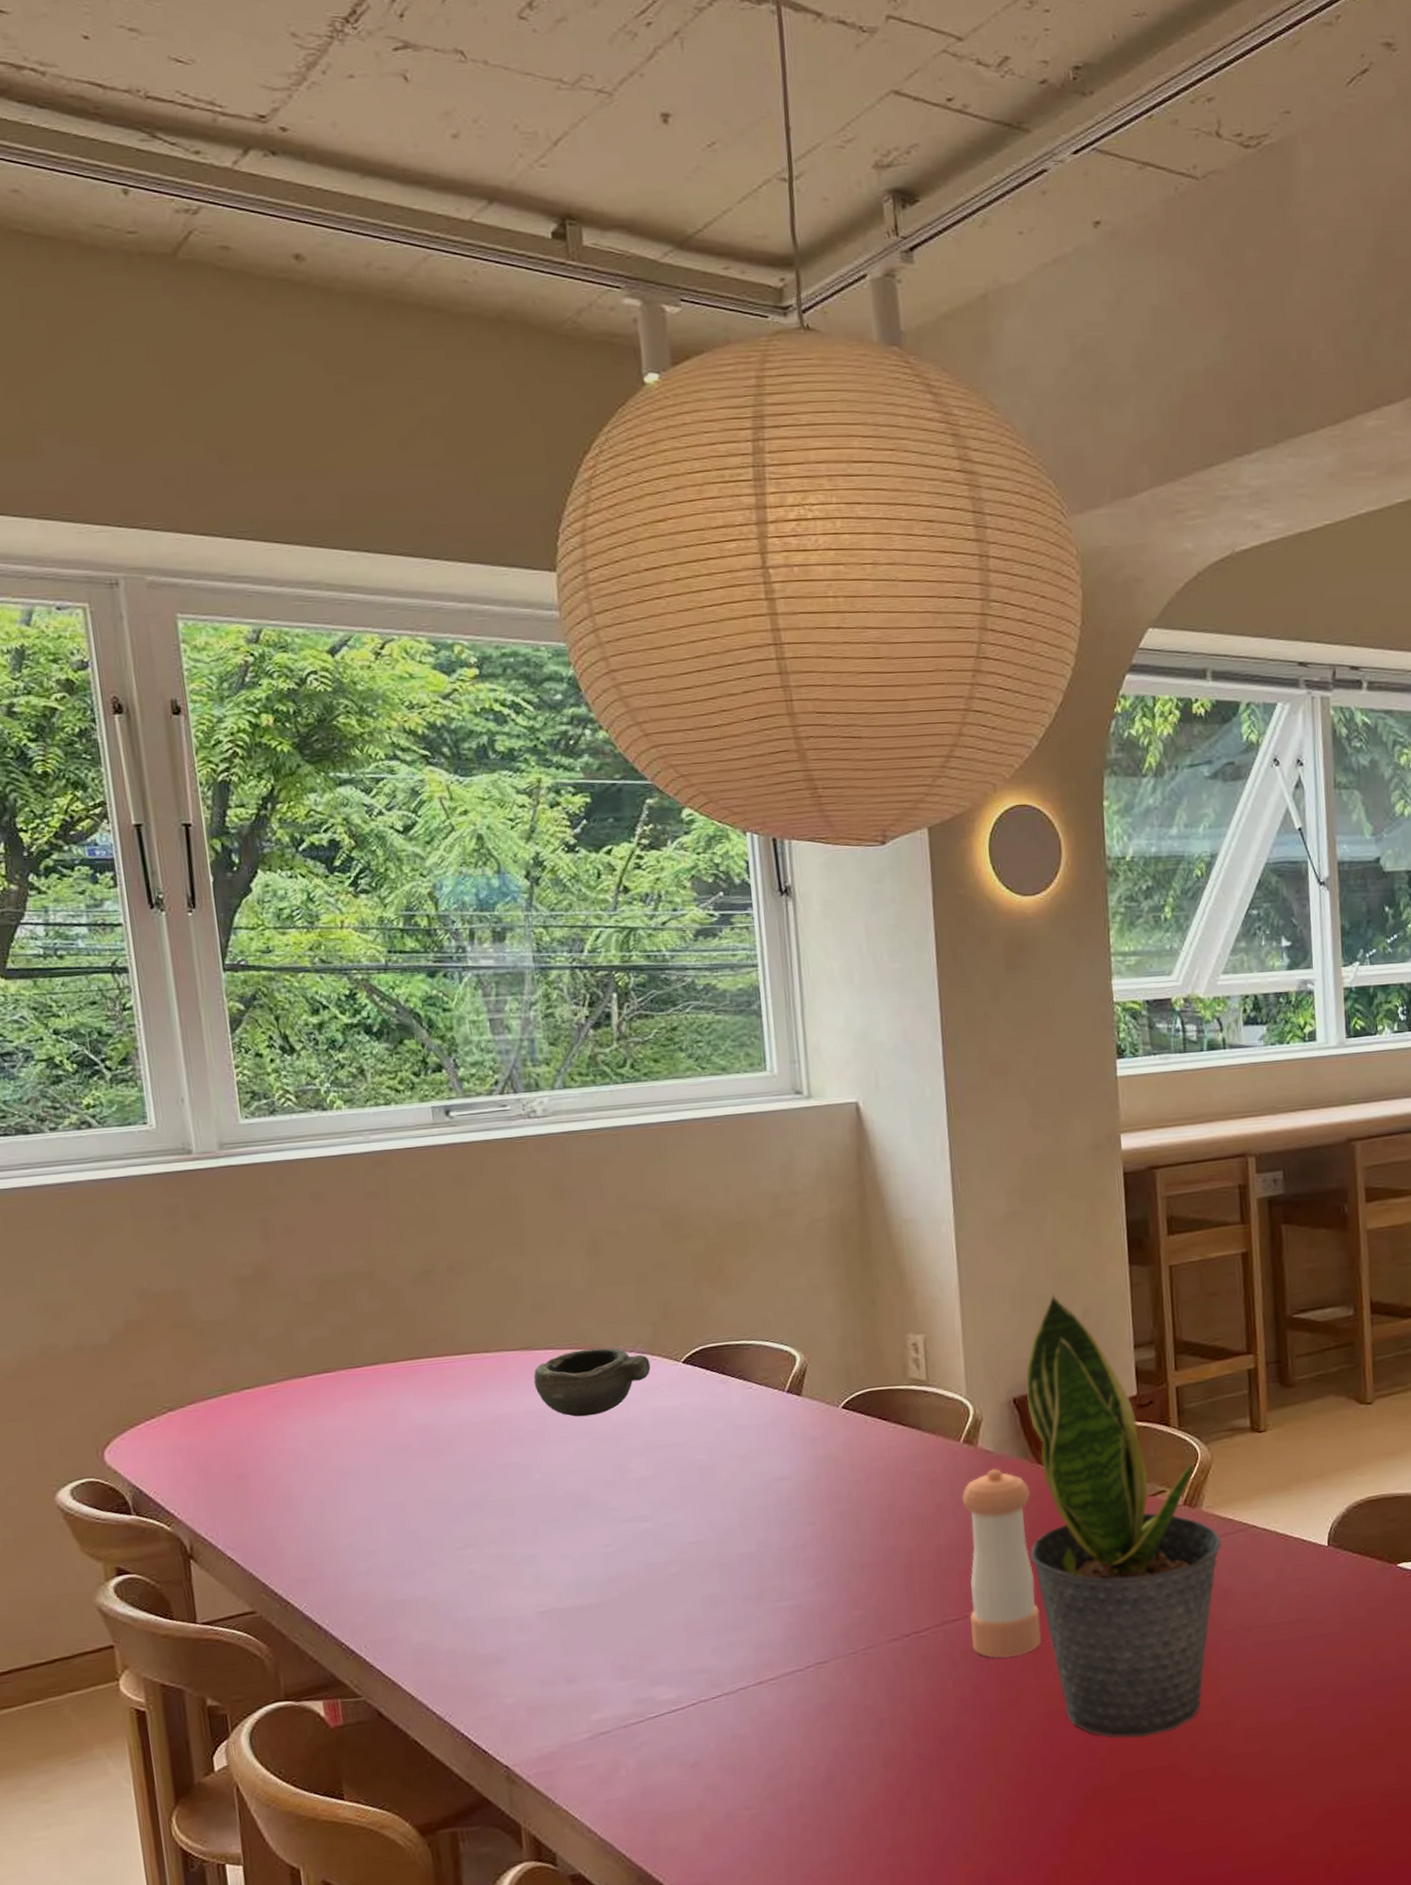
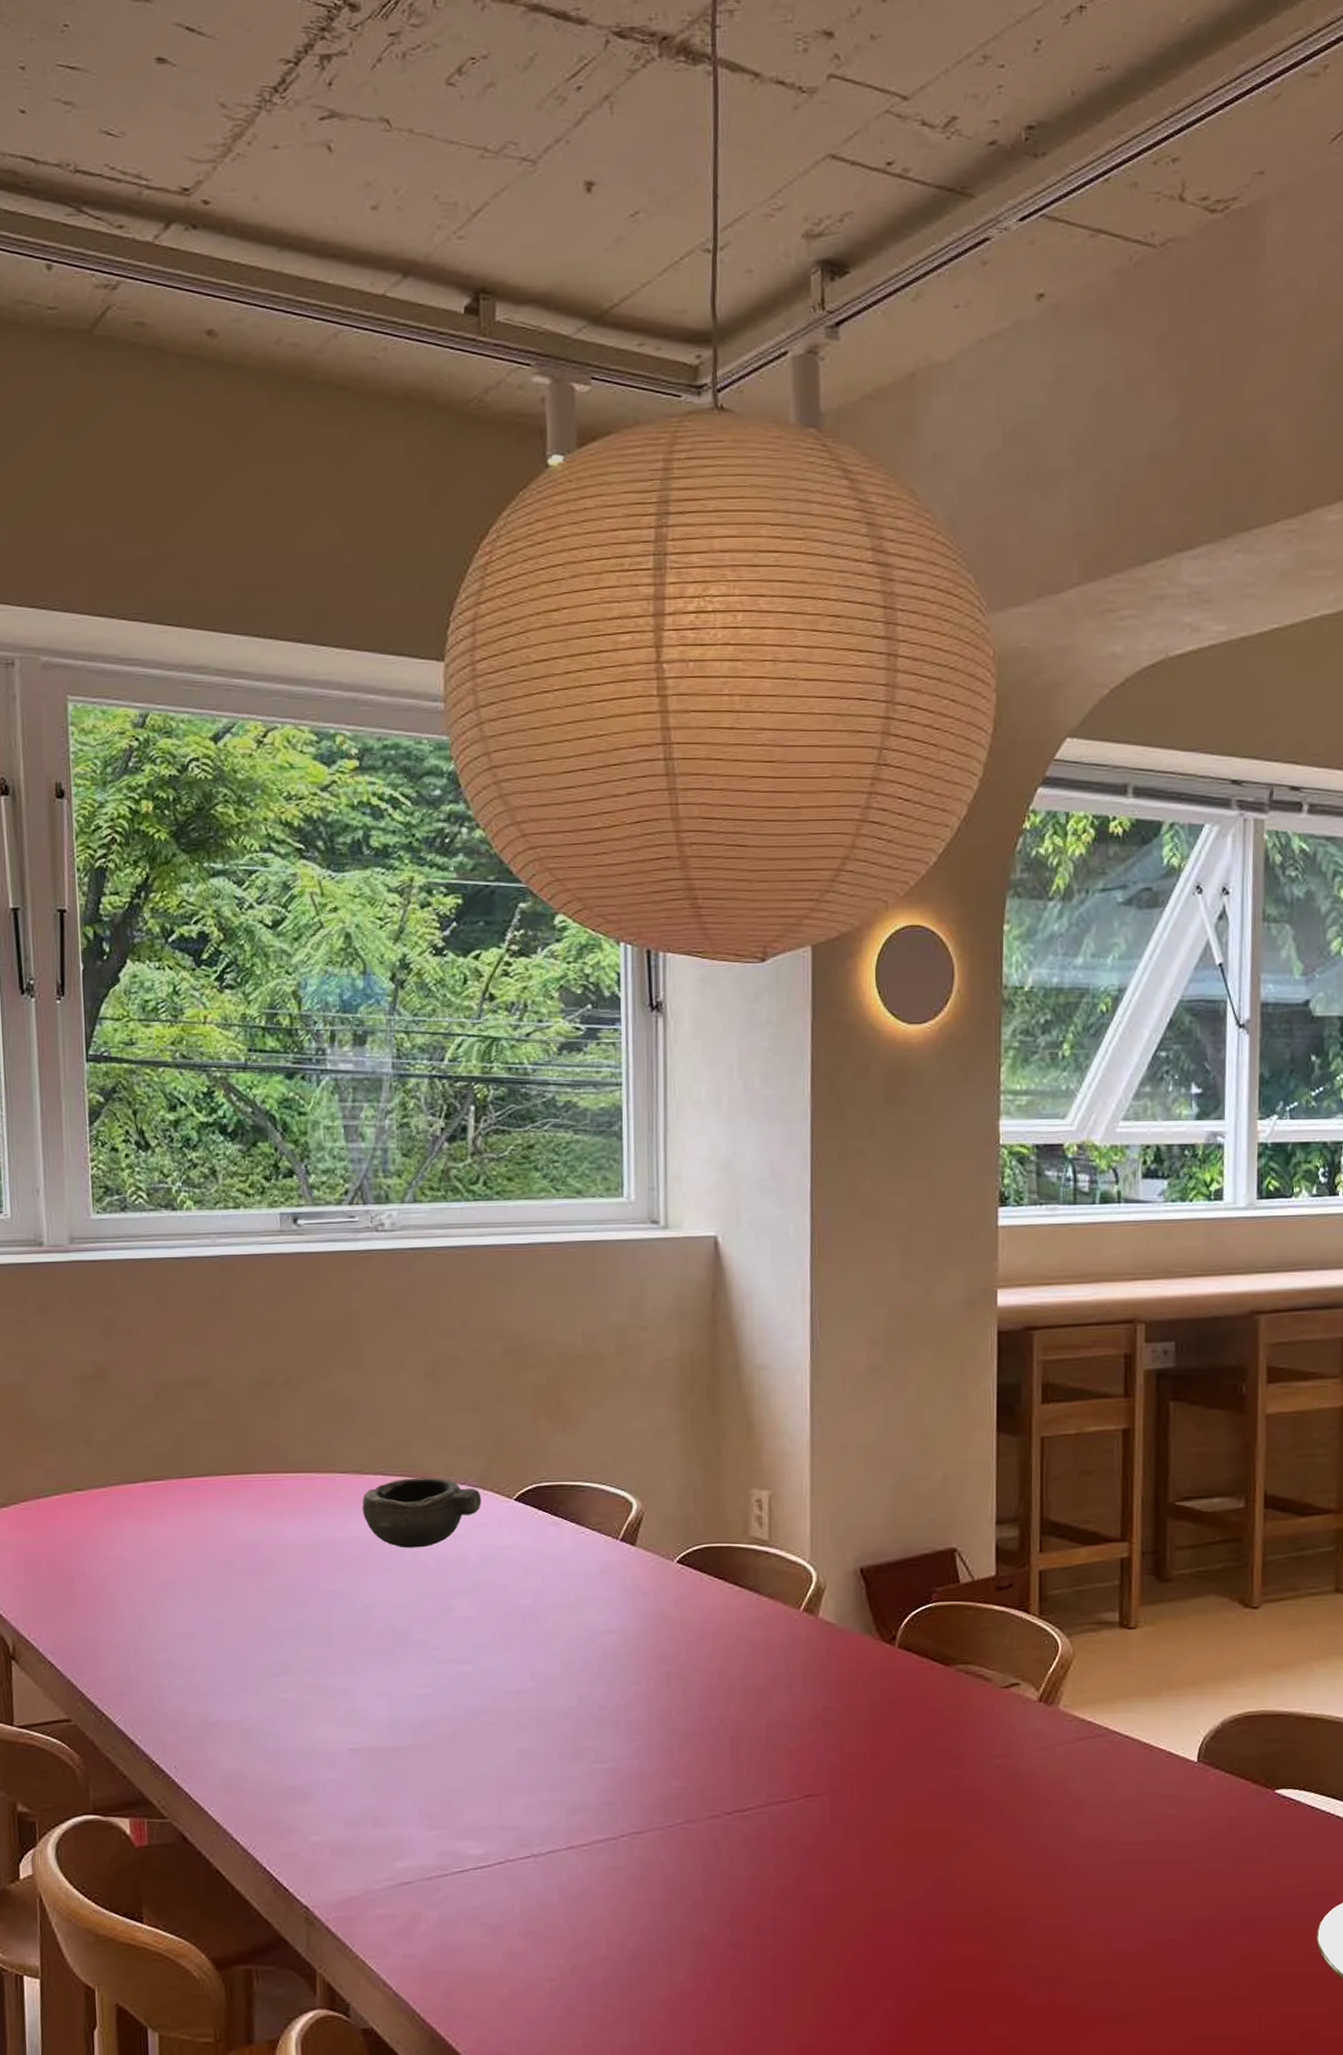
pepper shaker: present [961,1469,1042,1658] -> none [797,1642,873,1849]
potted plant: present [1025,1293,1222,1738] -> none [866,1457,1078,1951]

